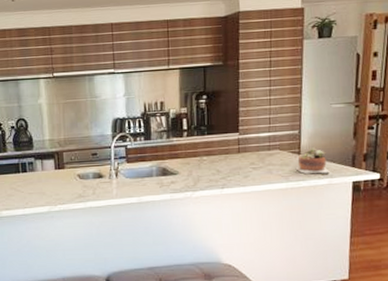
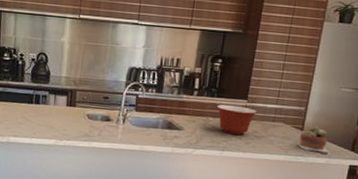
mixing bowl: none [209,139,251,170] -> present [216,104,257,135]

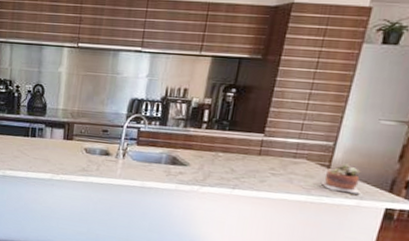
mixing bowl: present [216,104,257,135] -> none [228,138,276,172]

